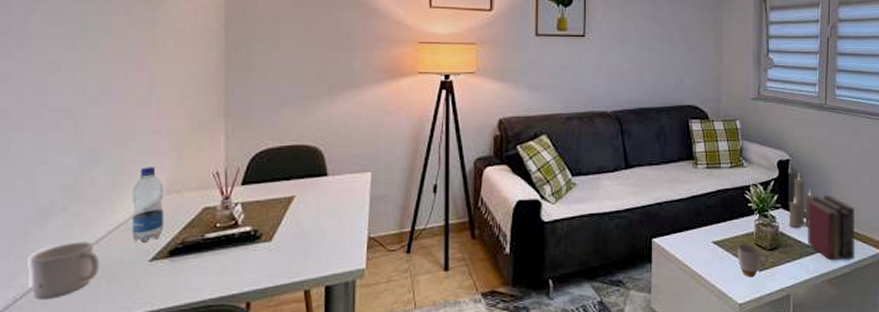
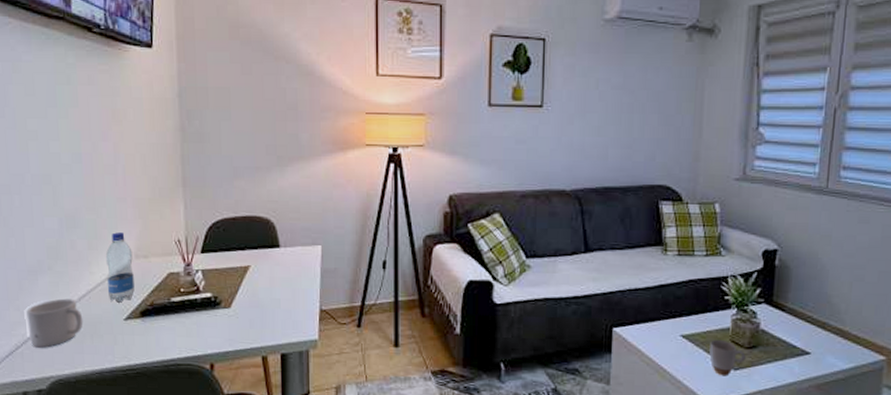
candle: present [788,173,814,228] -> none [772,265,805,326]
books: present [808,195,856,261] -> none [794,291,855,365]

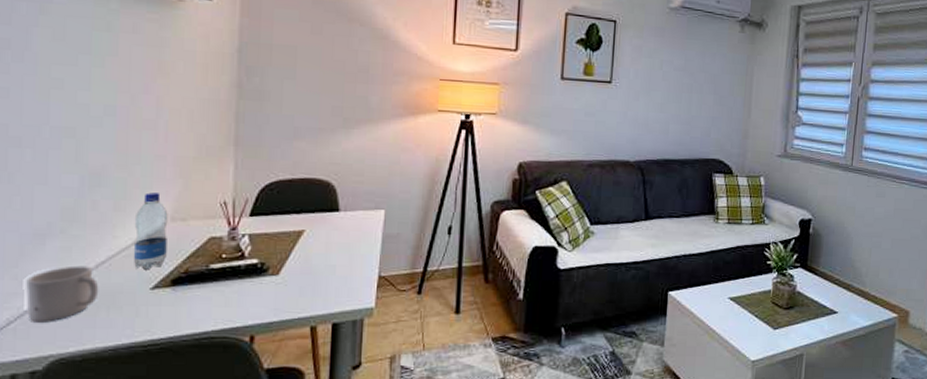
mug: present [709,339,746,376] -> none [753,301,784,335]

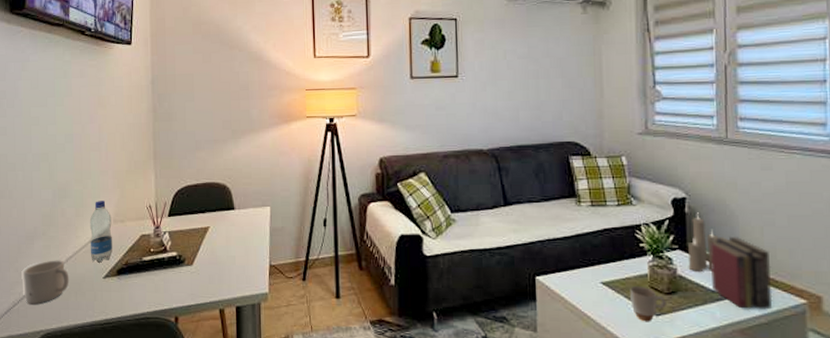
mug: none [753,301,784,335] -> present [630,285,666,322]
candle: none [806,233,834,288] -> present [688,212,718,271]
books: none [824,257,874,323] -> present [710,237,773,310]

